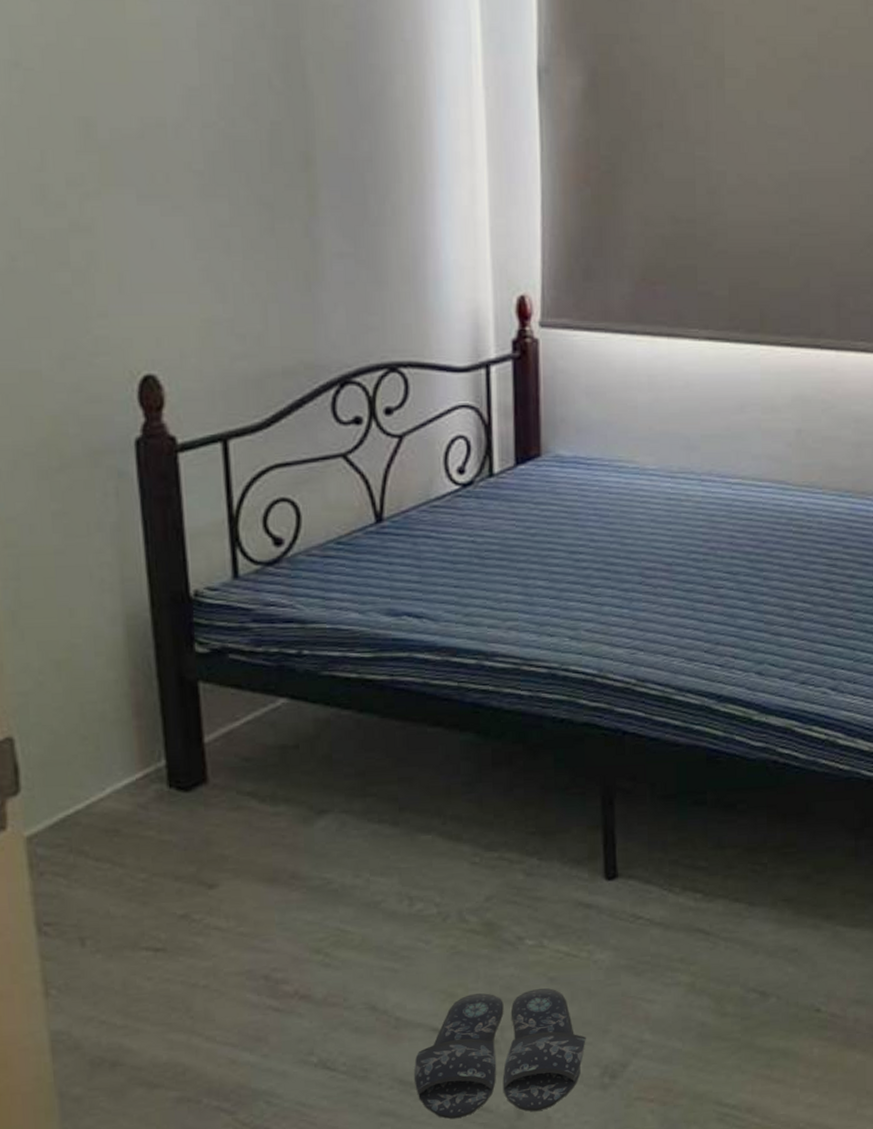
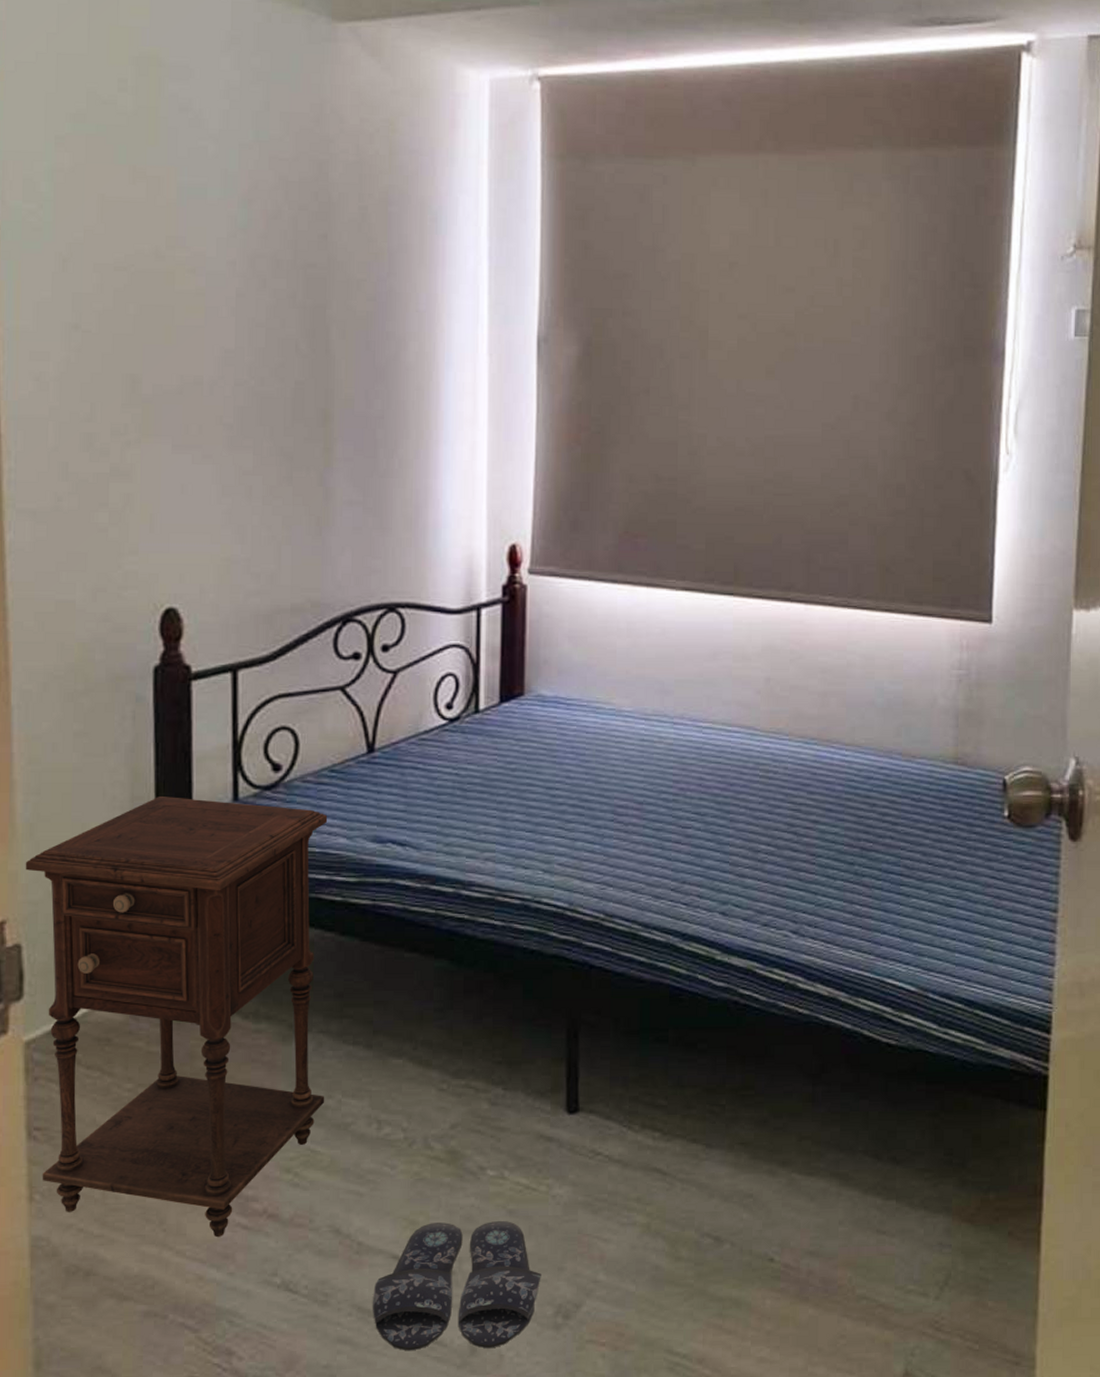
nightstand: none [10,576,353,1020] -> present [25,797,328,1237]

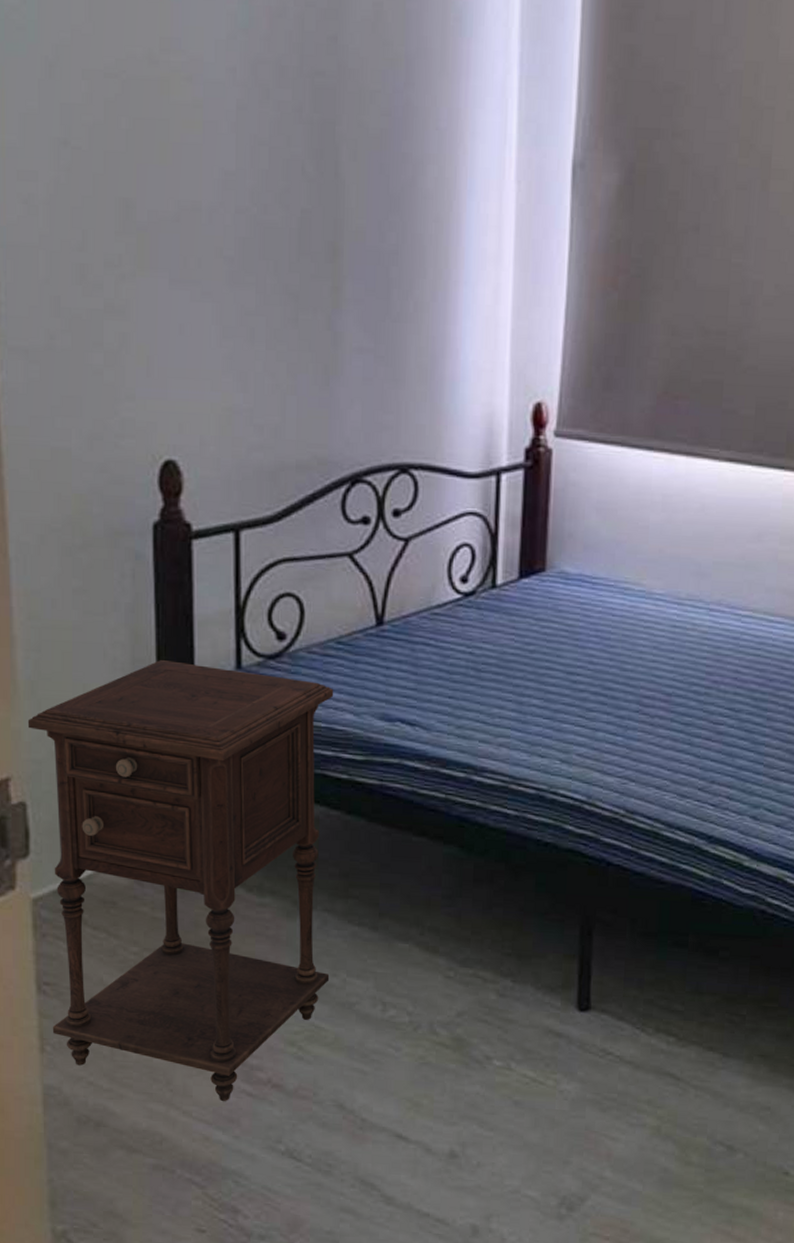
slippers: present [373,1221,541,1351] -> none [376,1106,546,1231]

